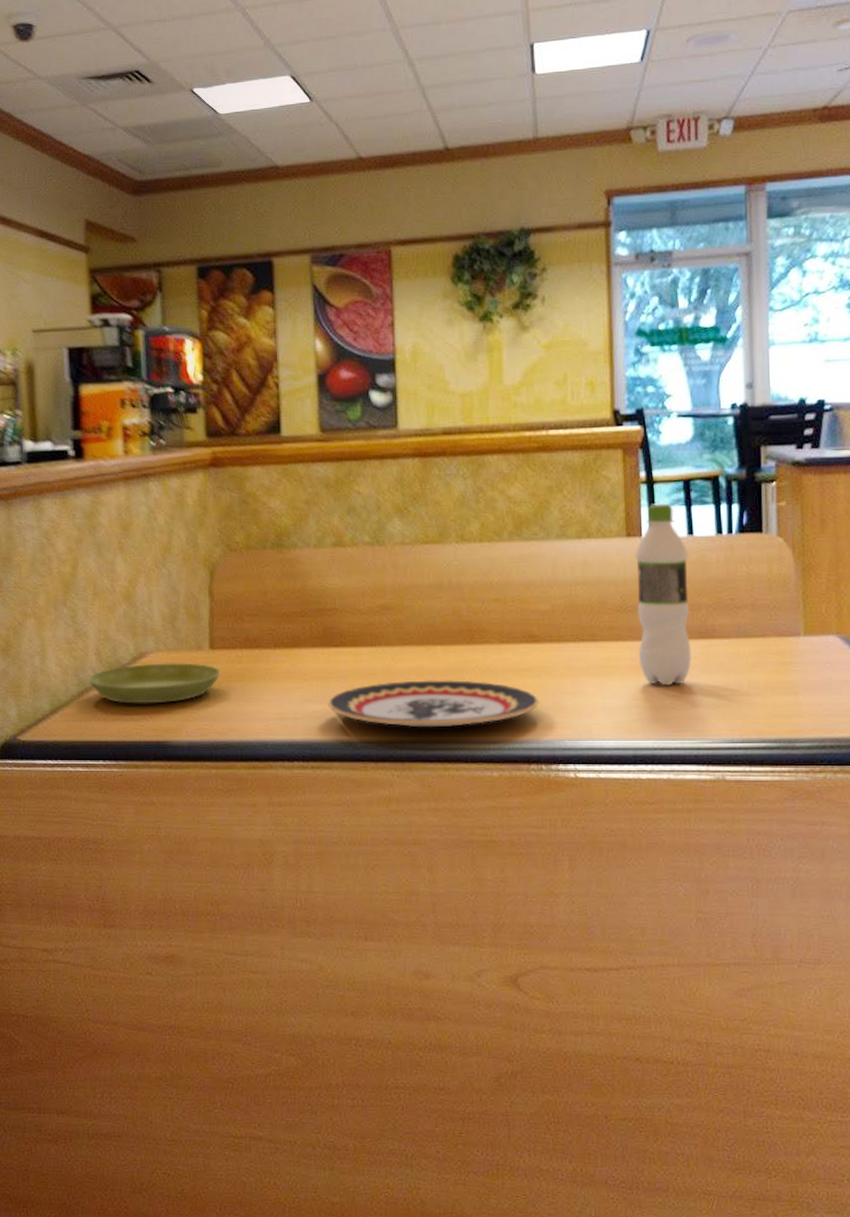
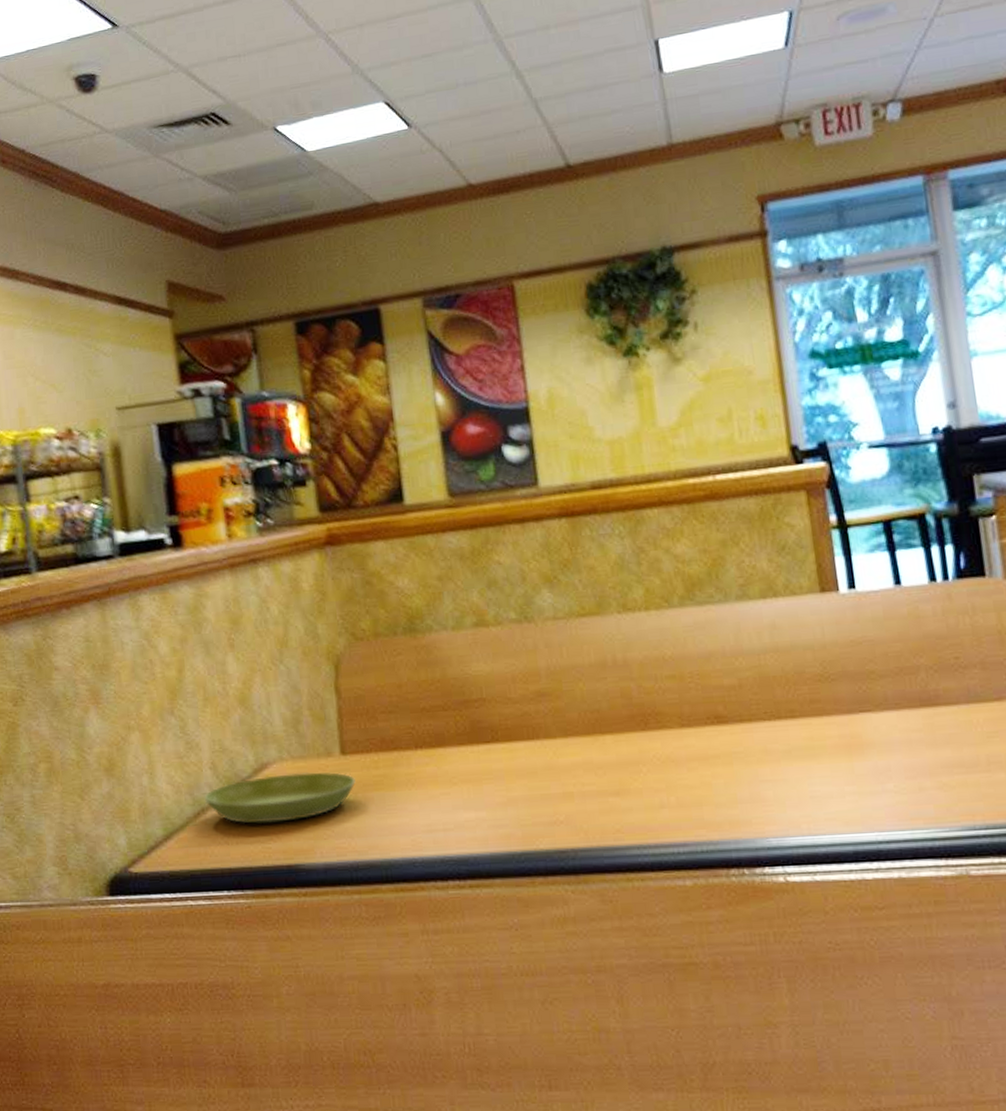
plate: present [328,680,540,728] -> none [482,774,734,834]
pop: present [635,502,692,686] -> none [832,549,914,766]

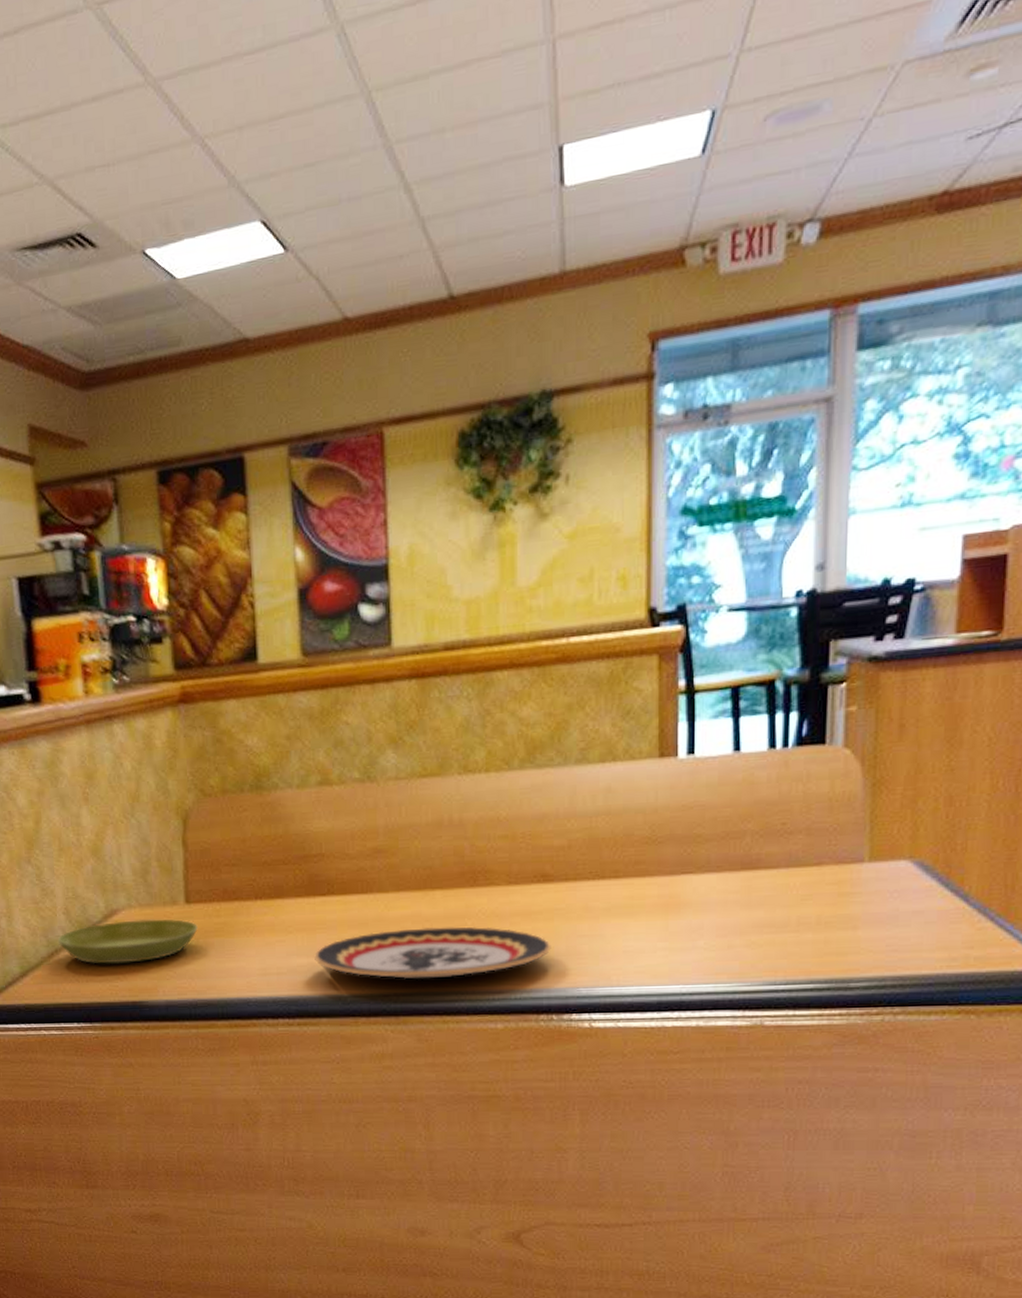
plate: none [482,774,734,834] -> present [314,927,551,980]

